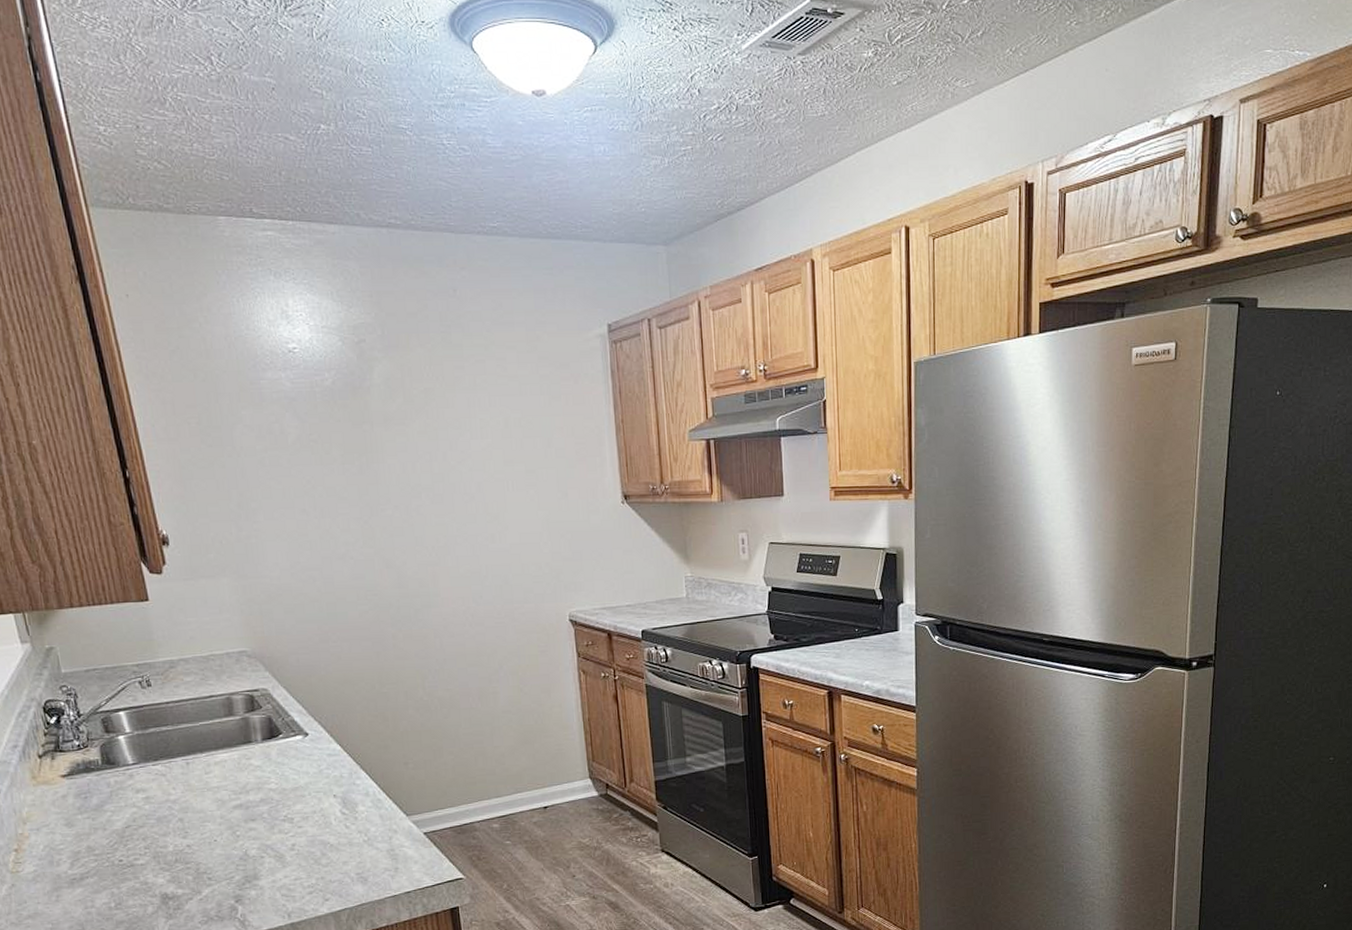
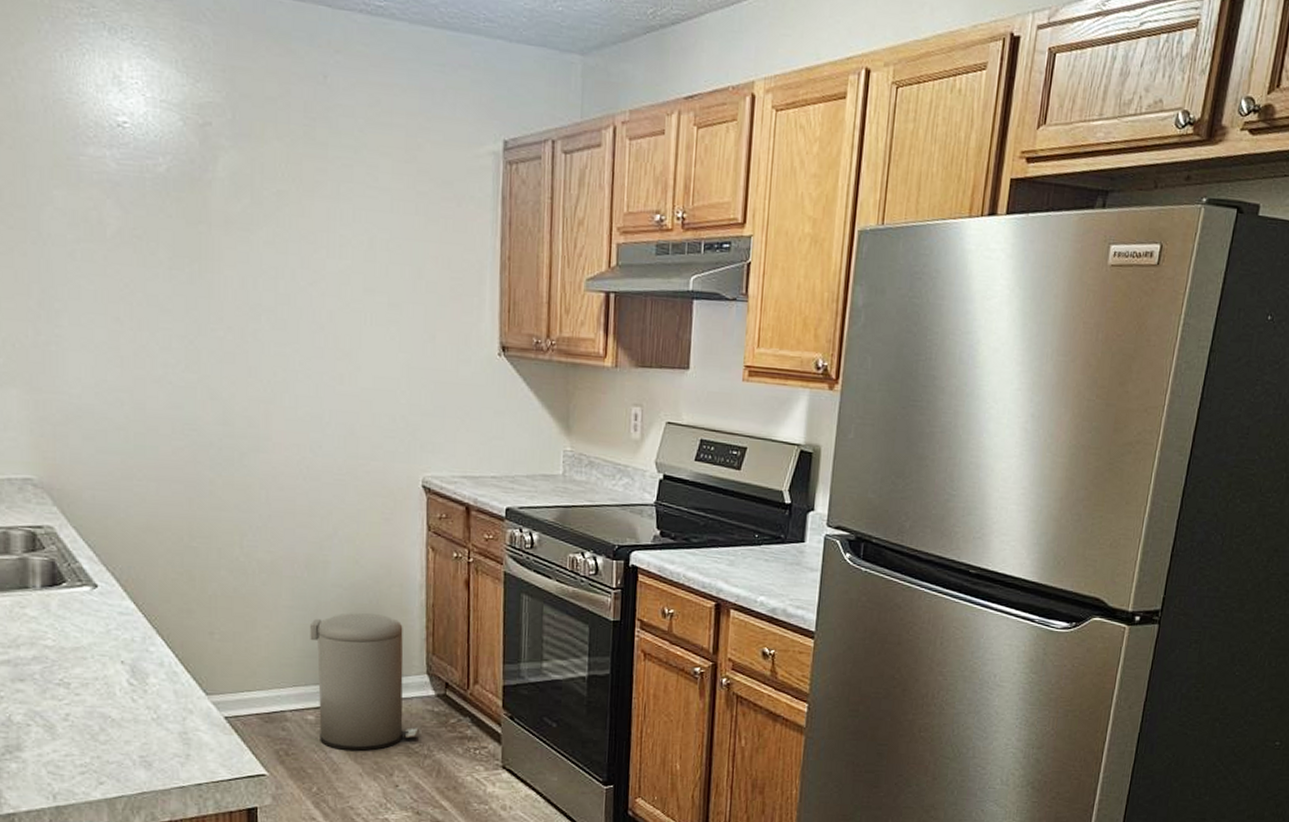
pedal bin: none [488,732,588,851] -> present [310,613,419,752]

